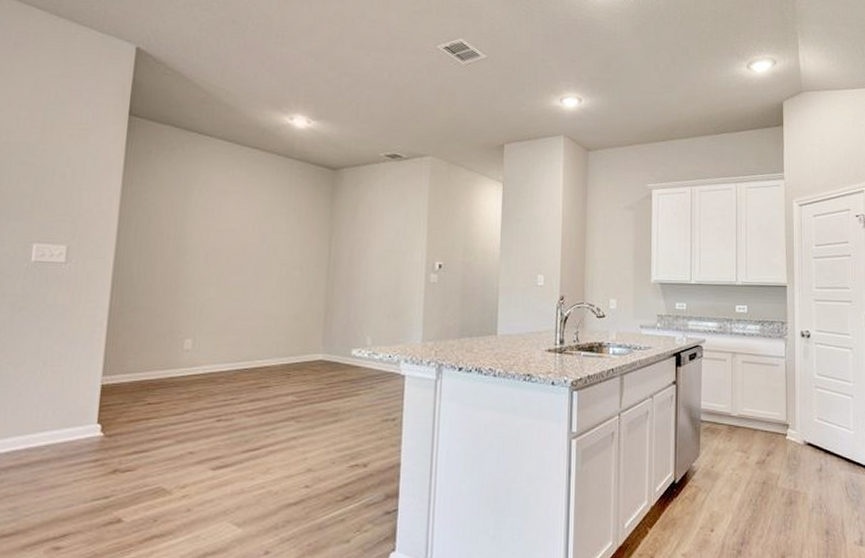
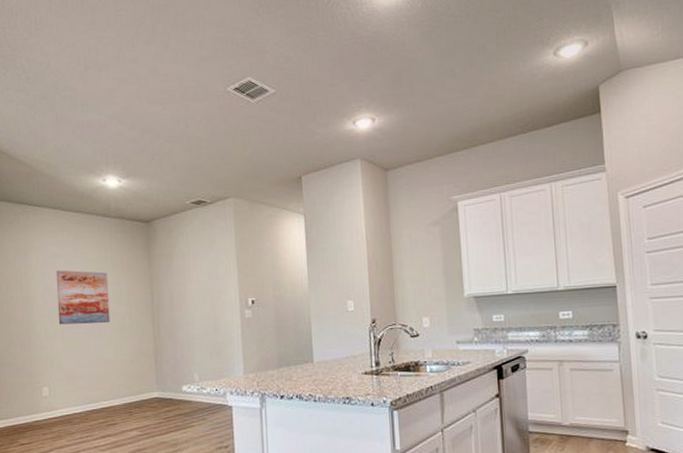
wall art: none [215,209,282,273] -> present [56,270,110,325]

